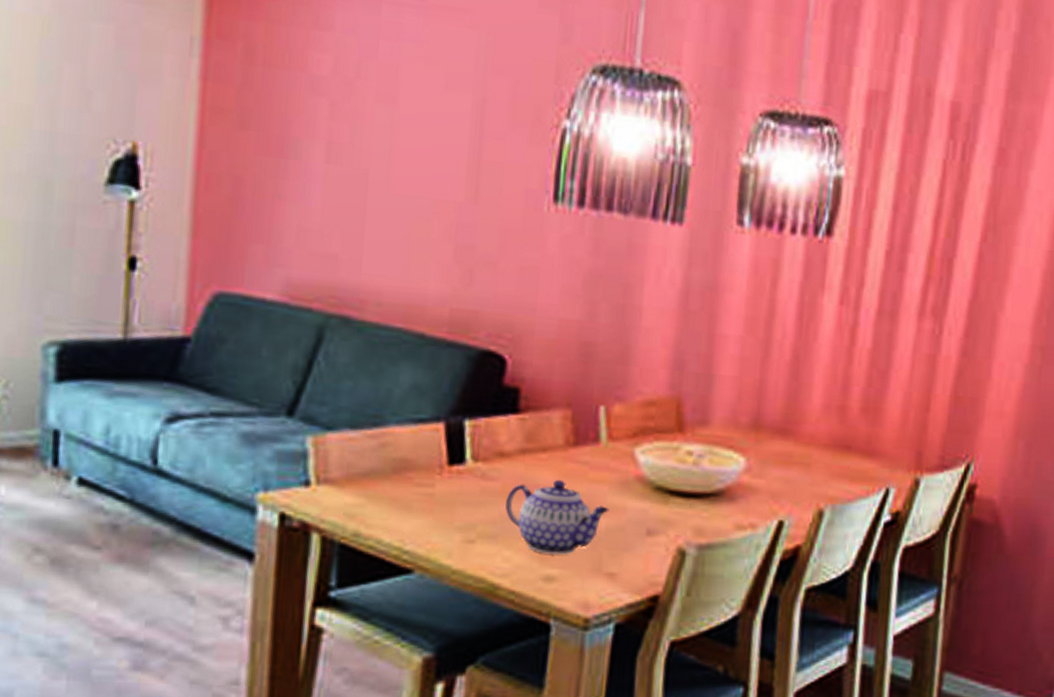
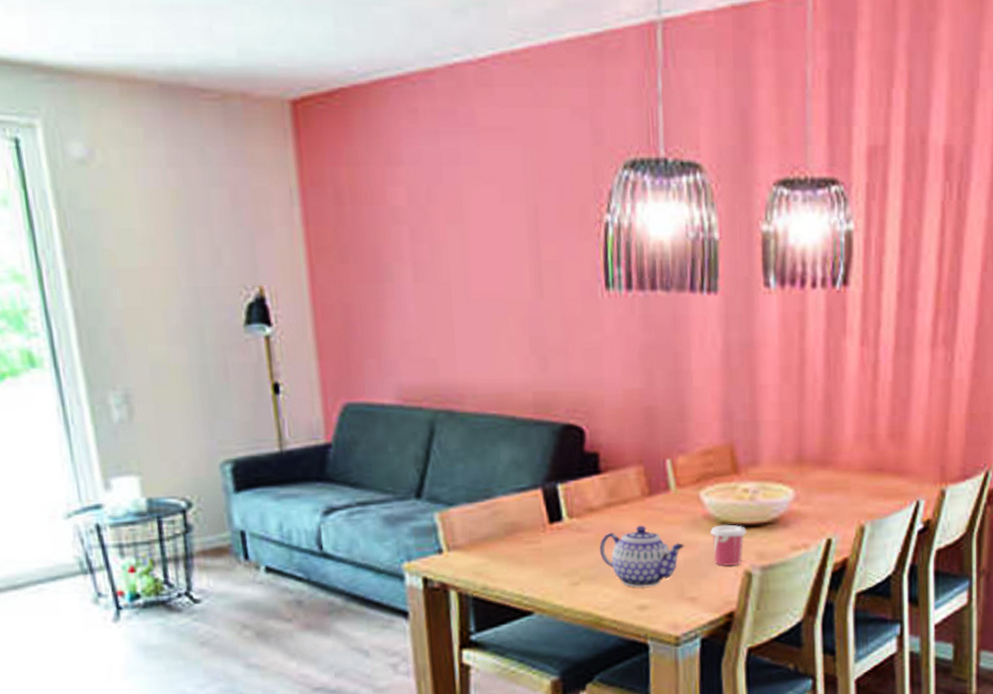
cup: none [642,490,686,541] -> present [710,524,747,567]

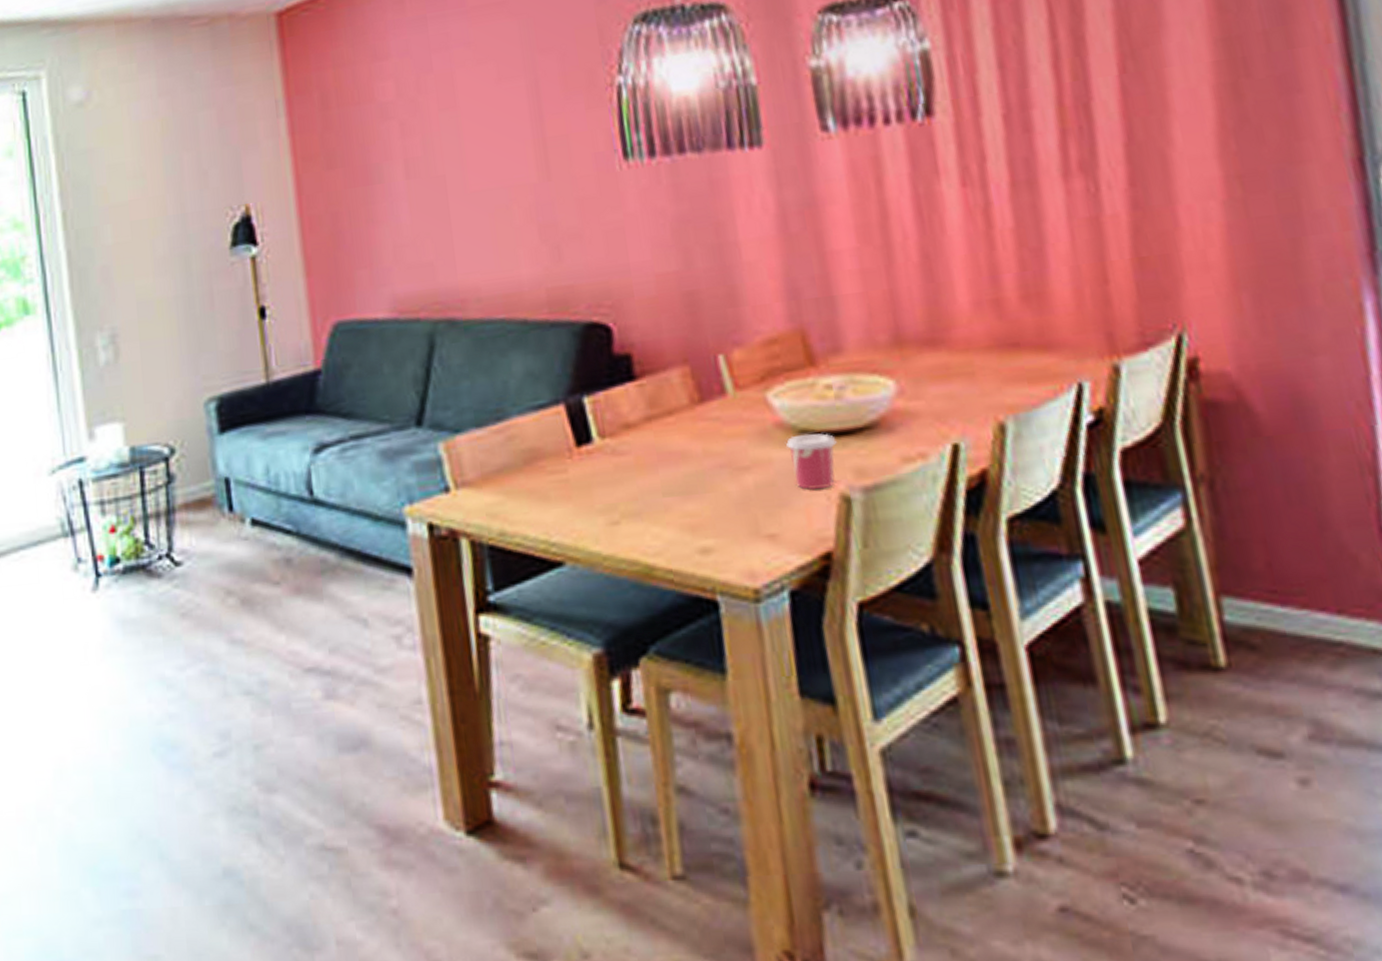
teapot: present [600,525,685,588] -> none [642,441,754,525]

